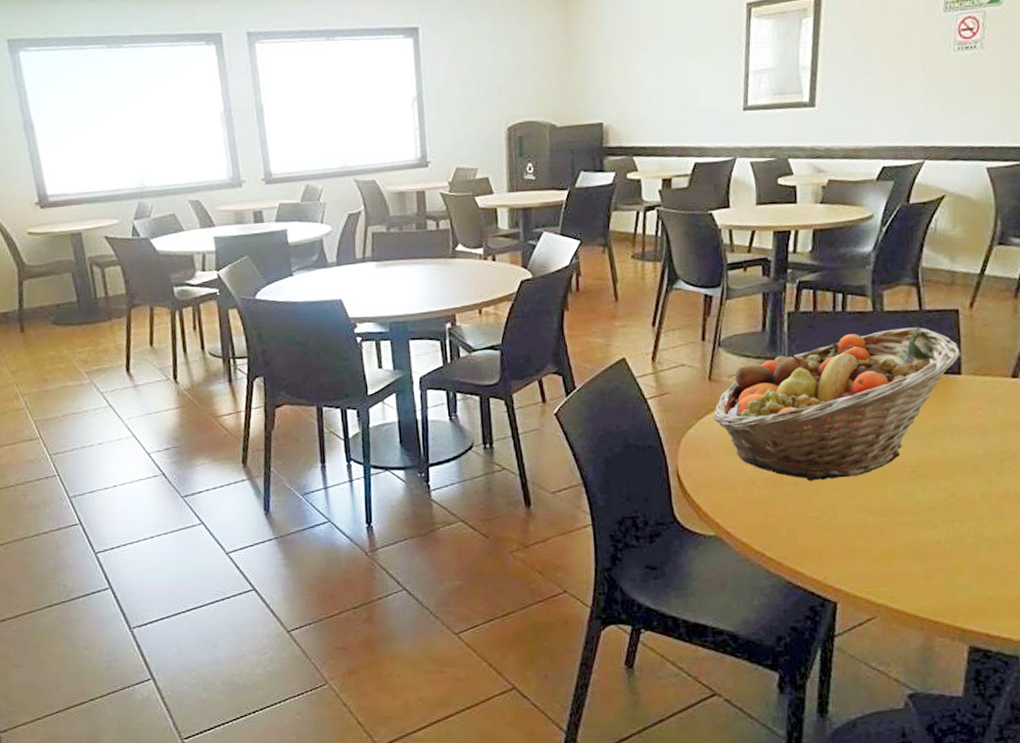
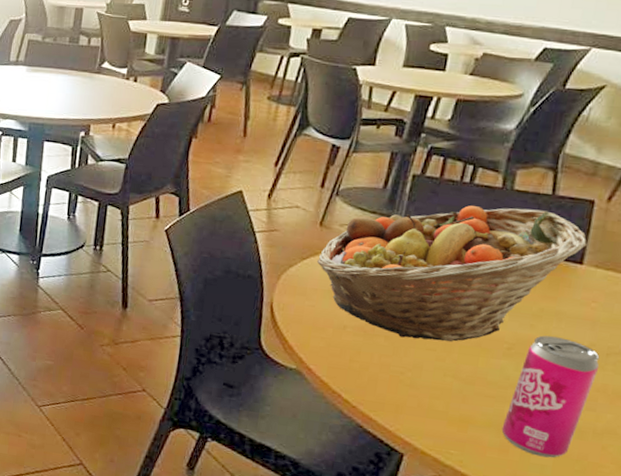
beverage can: none [922,451,997,576] -> present [501,335,600,458]

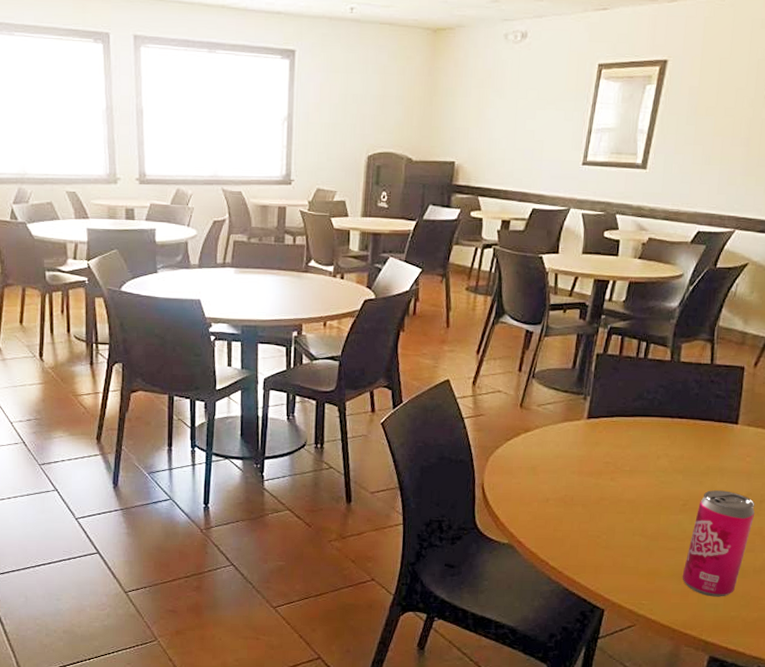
fruit basket: present [316,205,588,342] -> none [519,378,741,505]

